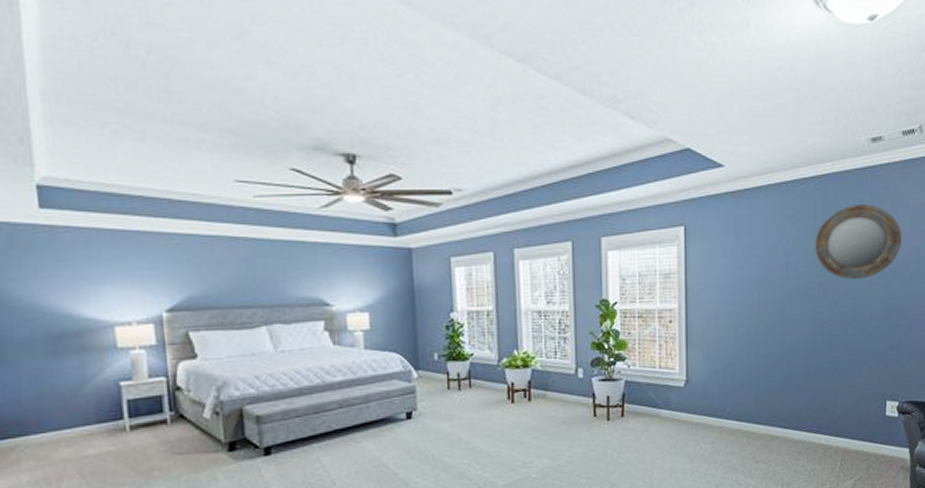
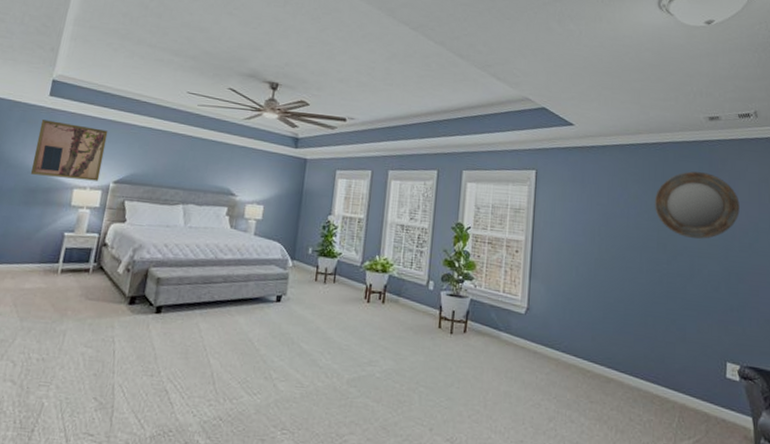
wall art: none [38,242,146,316] -> present [30,119,109,182]

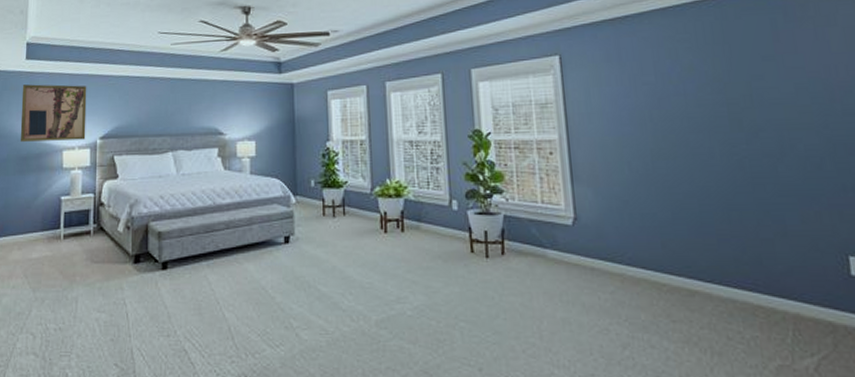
home mirror: present [654,171,740,239] -> none [716,24,836,108]

